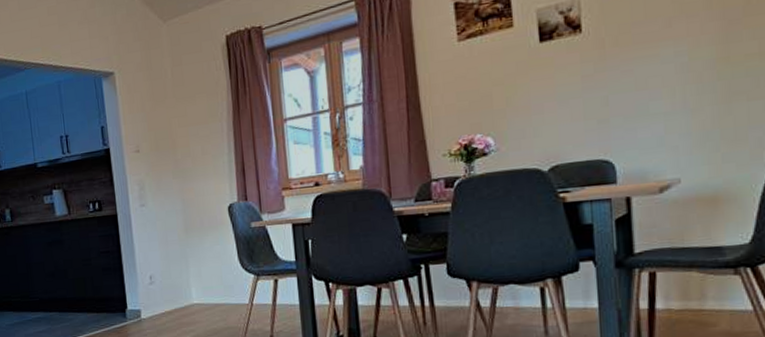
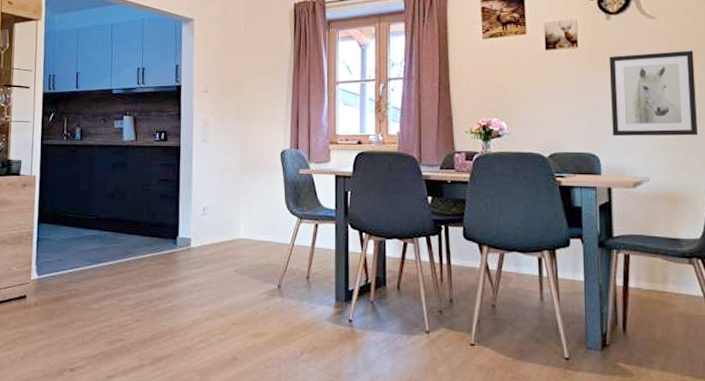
wall art: none [623,12,746,136] -> present [609,50,697,137]

